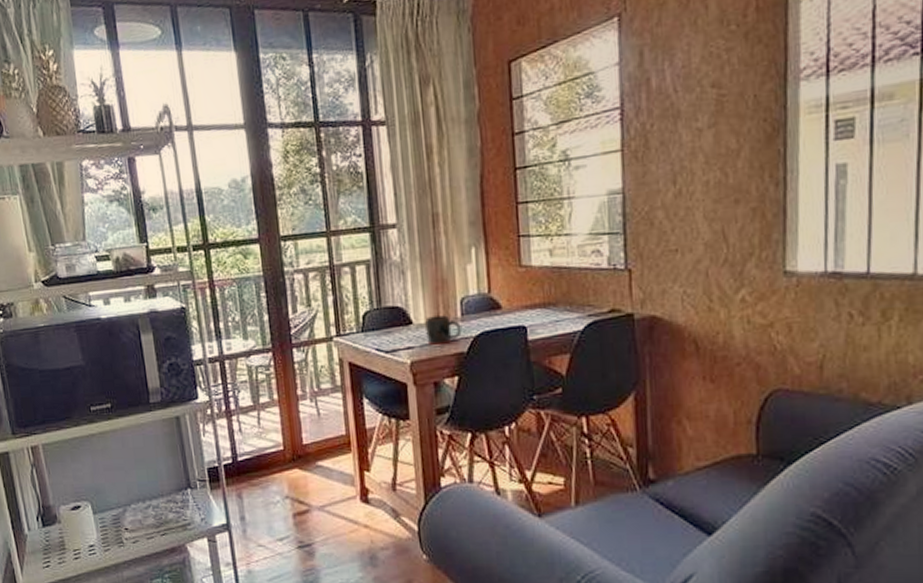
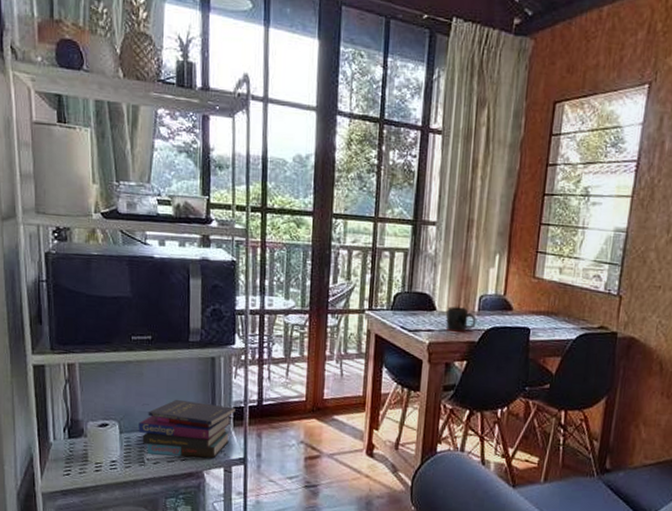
books: none [111,468,210,533] -> present [138,399,236,459]

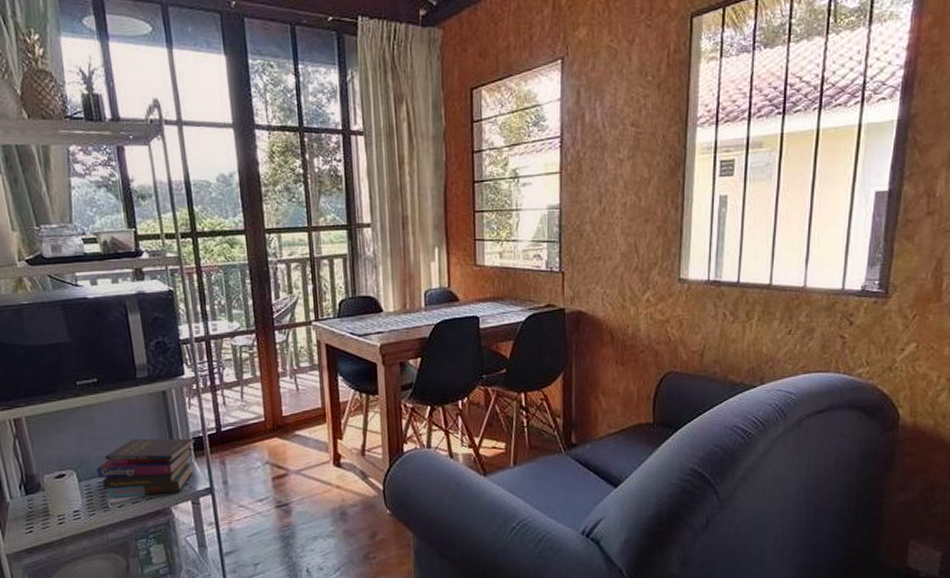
mug: present [445,306,477,332] -> none [394,305,425,330]

